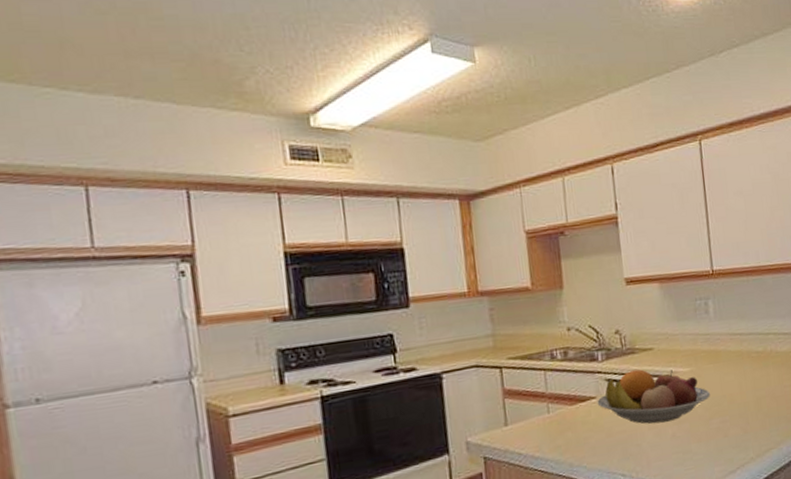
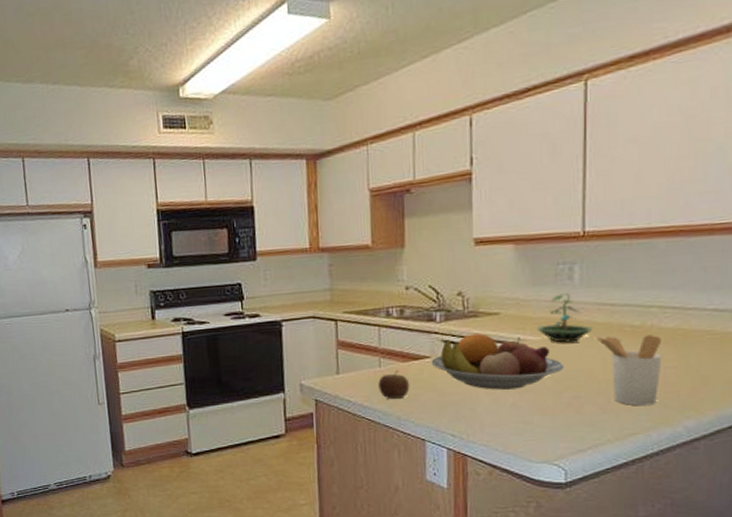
apple: none [548,414,580,446] -> present [378,370,410,399]
terrarium: none [684,326,728,372] -> present [536,293,592,343]
utensil holder: none [730,358,783,424] -> present [594,335,662,406]

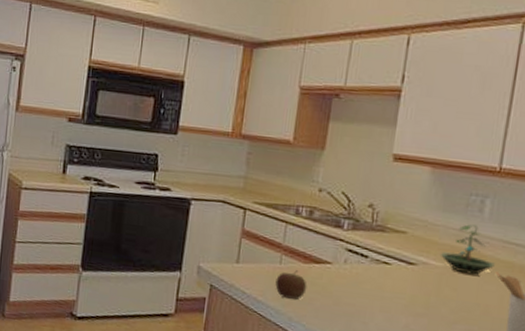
fruit bowl: present [431,333,564,390] -> none [331,248,461,312]

